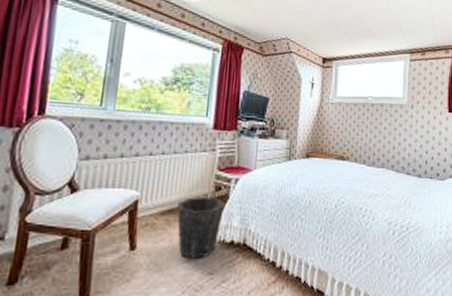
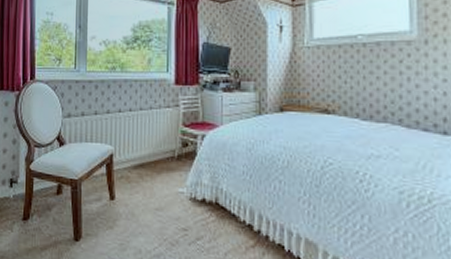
waste bin: present [176,196,225,259] -> none [147,152,193,214]

